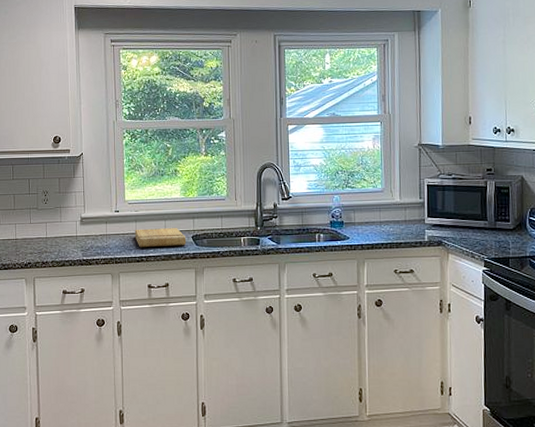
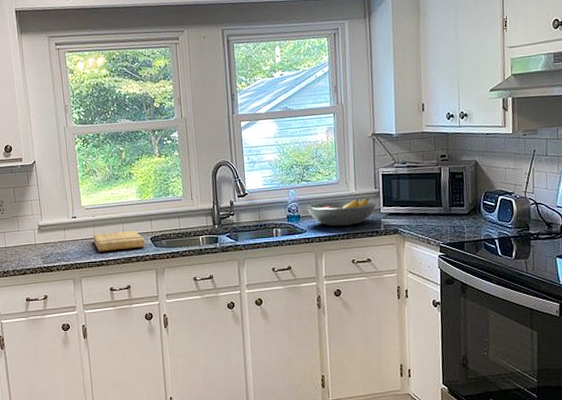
fruit bowl: none [350,208,421,235] -> present [306,198,377,226]

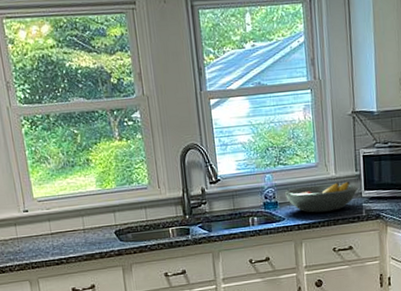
cutting board: present [93,231,146,252] -> none [49,224,110,249]

